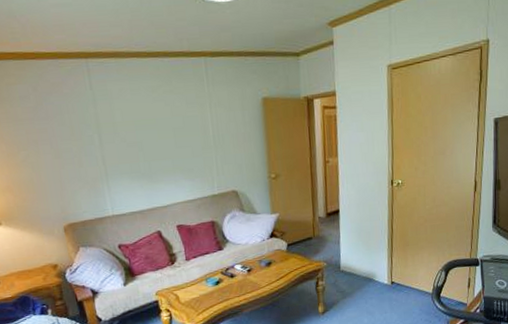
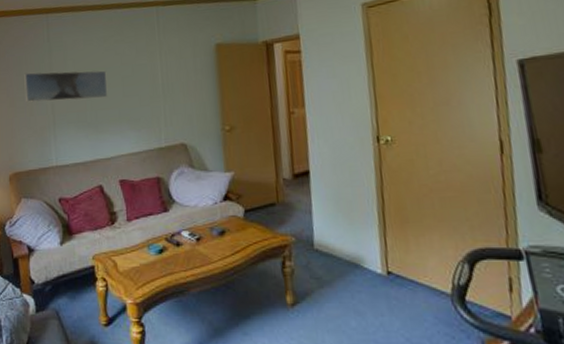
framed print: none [67,121,161,154] -> present [24,70,108,102]

